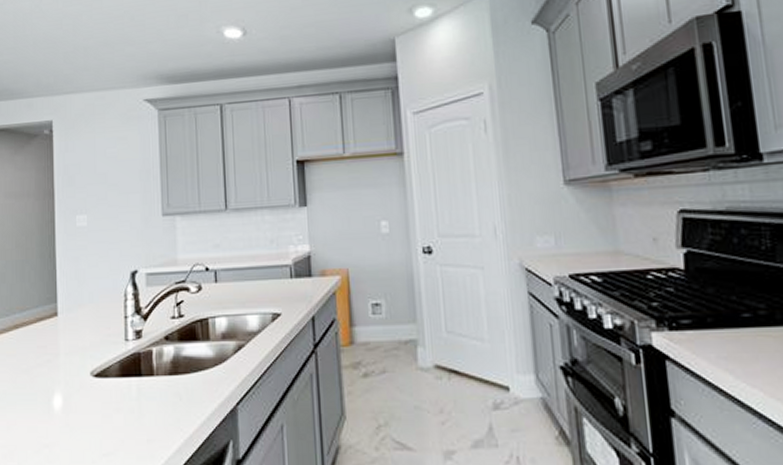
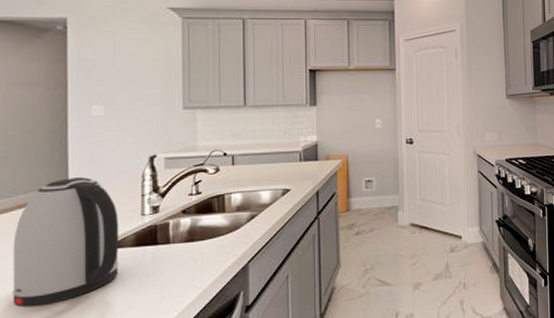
kettle: none [11,295,105,438] -> present [13,177,119,308]

